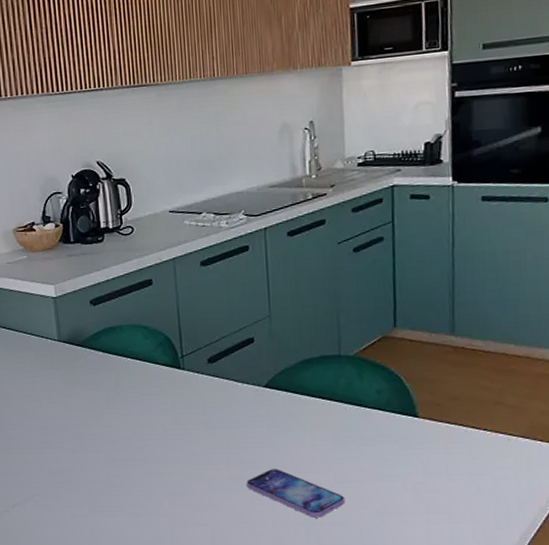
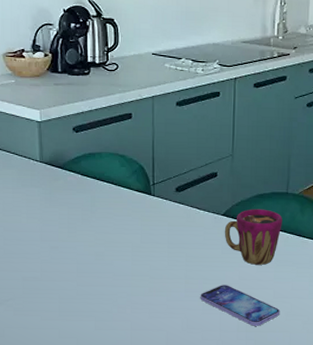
cup: none [268,376,338,443] -> present [224,209,283,265]

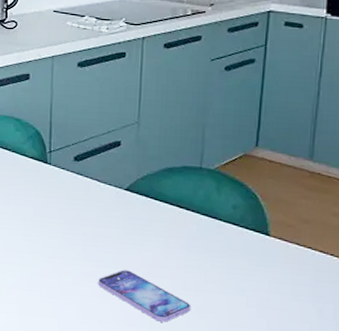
cup: present [224,209,283,265] -> none [127,184,195,250]

